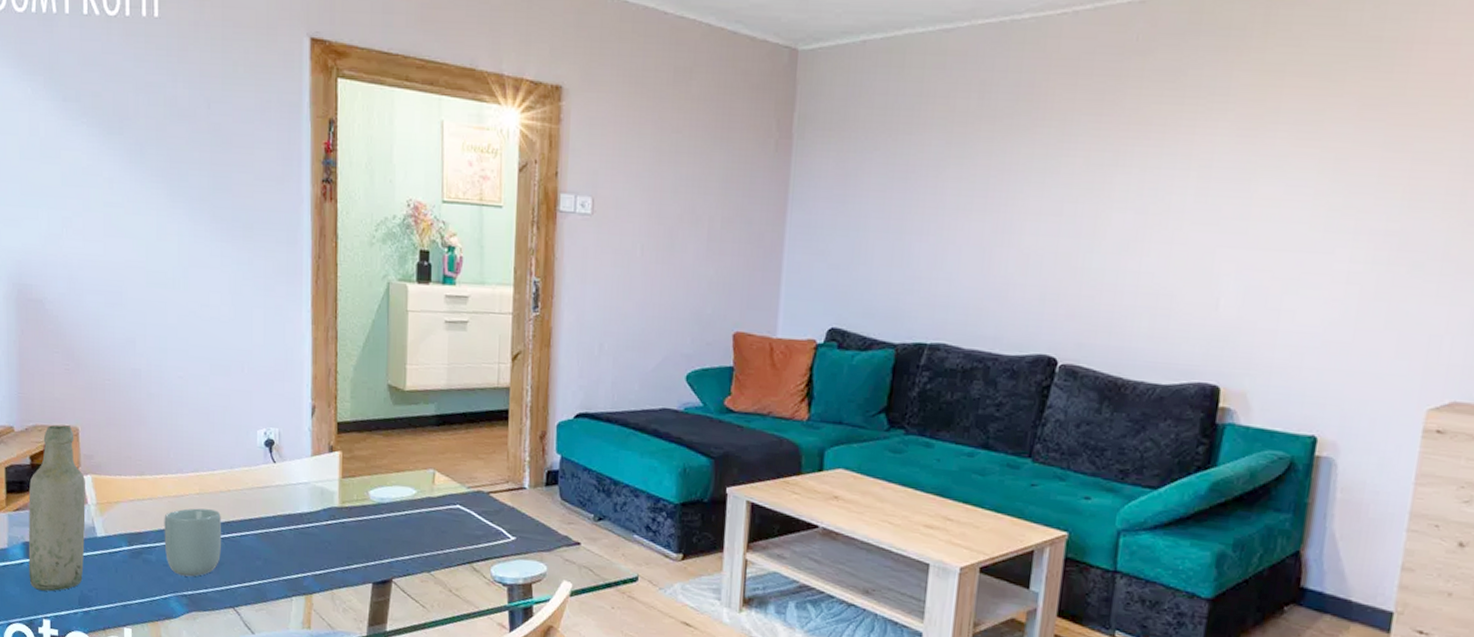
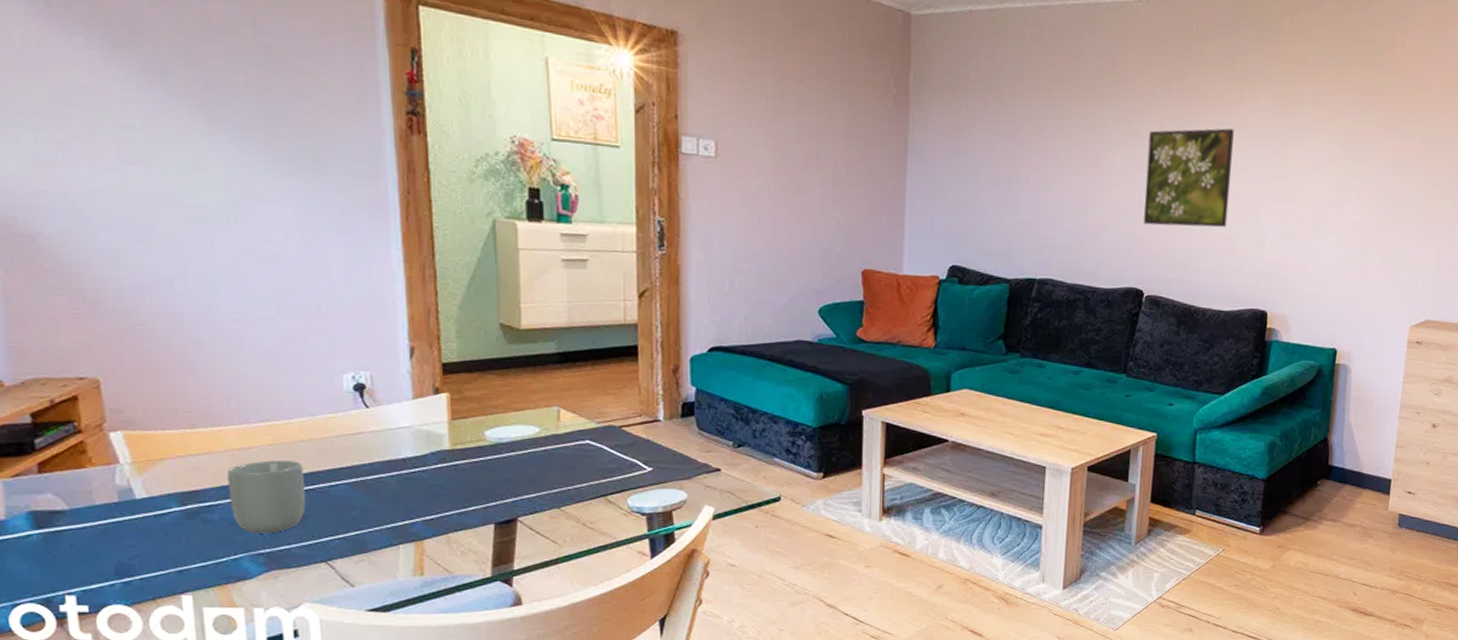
bottle: present [28,425,86,592] -> none [32,377,120,564]
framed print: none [1060,159,1182,282] -> present [1144,128,1234,228]

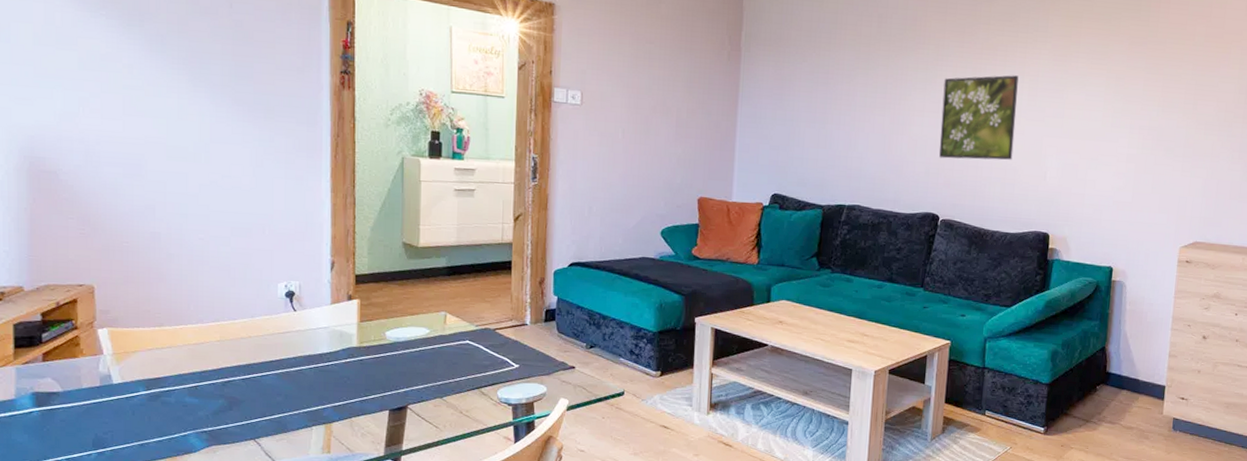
cup: present [227,460,306,534] -> none [184,353,243,415]

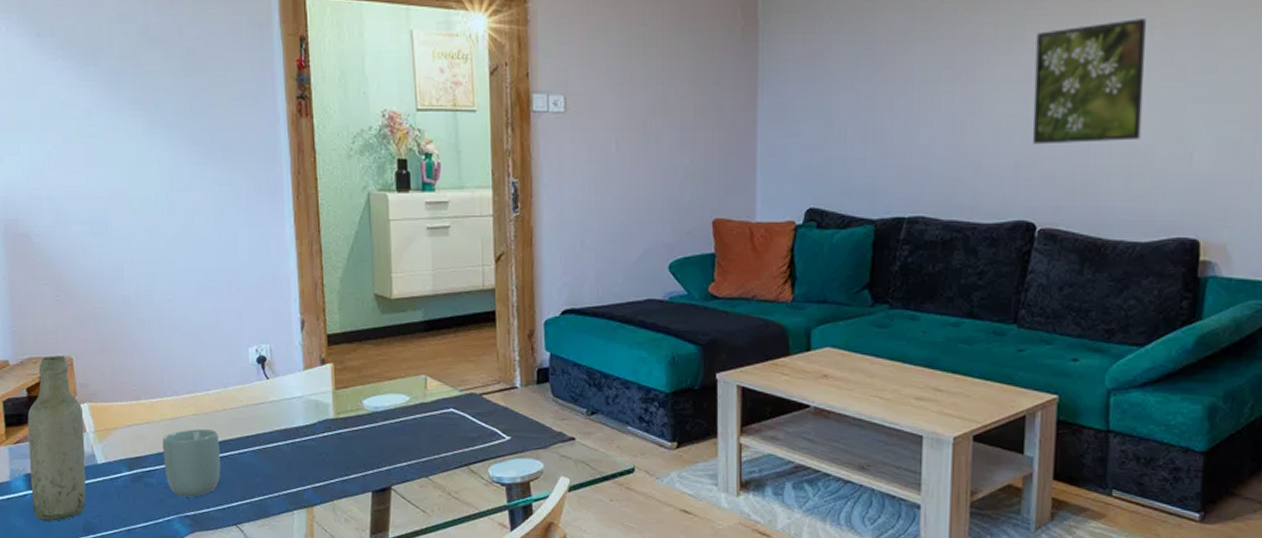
bottle: none [38,284,101,437] -> present [27,356,86,521]
cup: none [184,353,243,415] -> present [162,429,221,498]

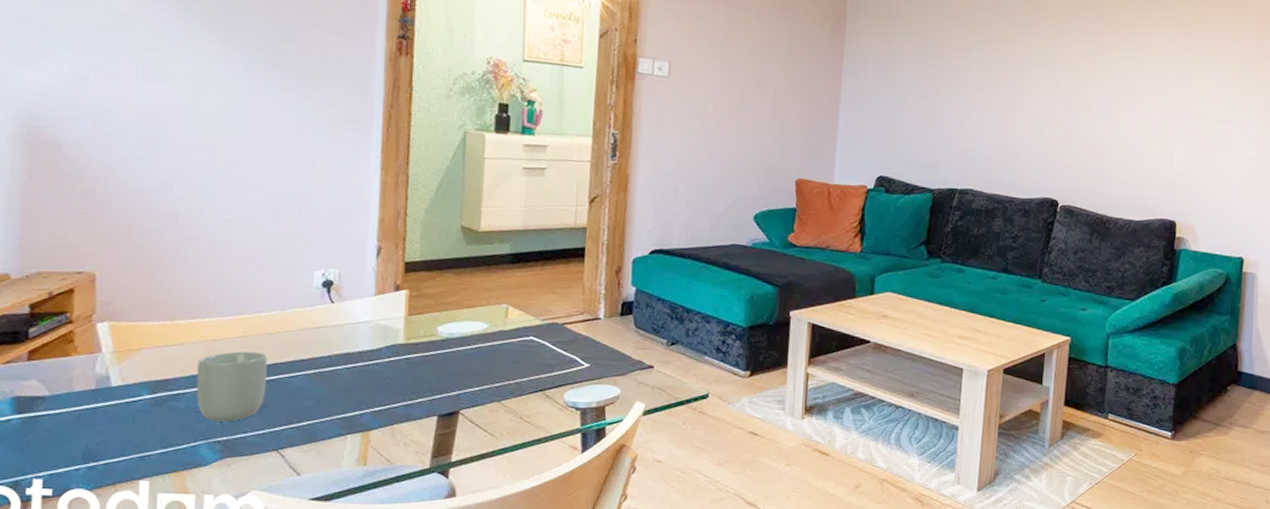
bottle: present [27,356,86,521] -> none [17,271,100,448]
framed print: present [1032,18,1146,145] -> none [1059,52,1143,143]

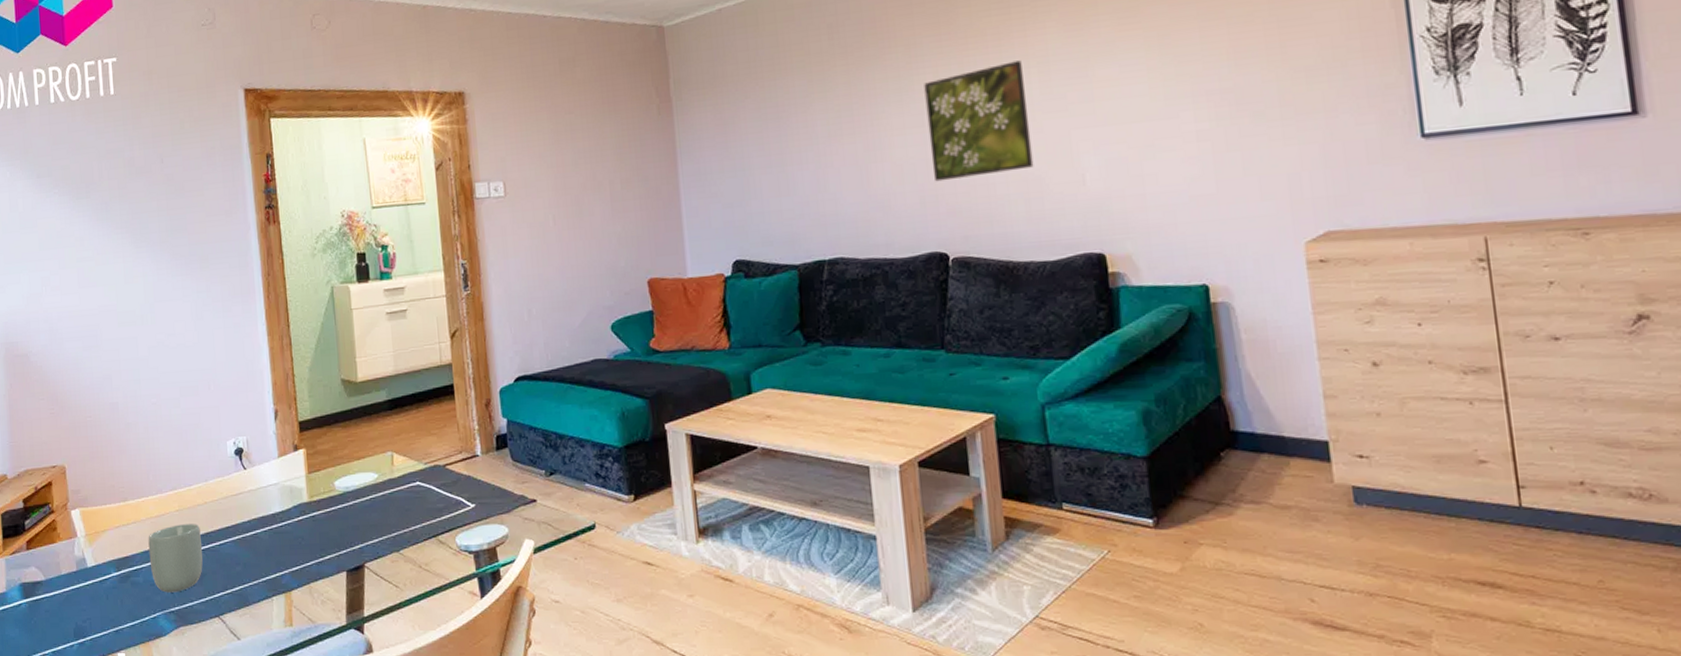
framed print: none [1059,52,1143,143] -> present [924,60,1034,182]

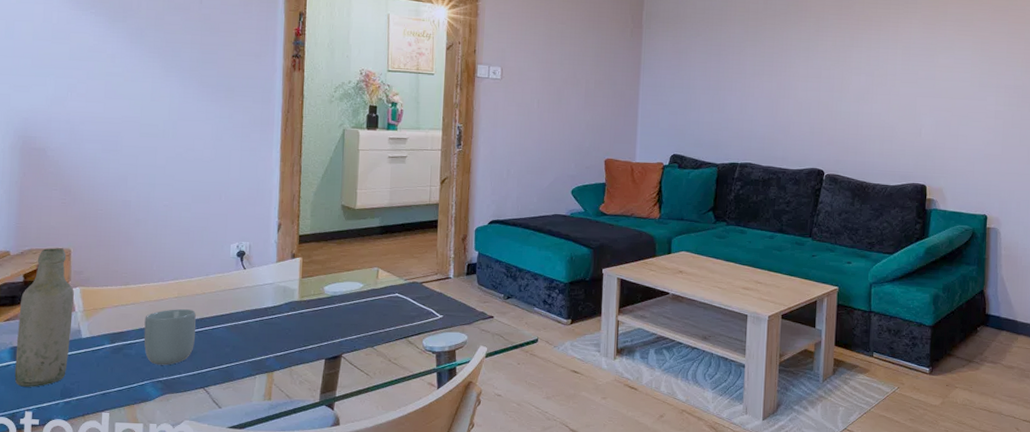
bottle: none [23,465,77,628] -> present [14,248,74,387]
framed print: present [924,60,1034,182] -> none [822,42,892,119]

